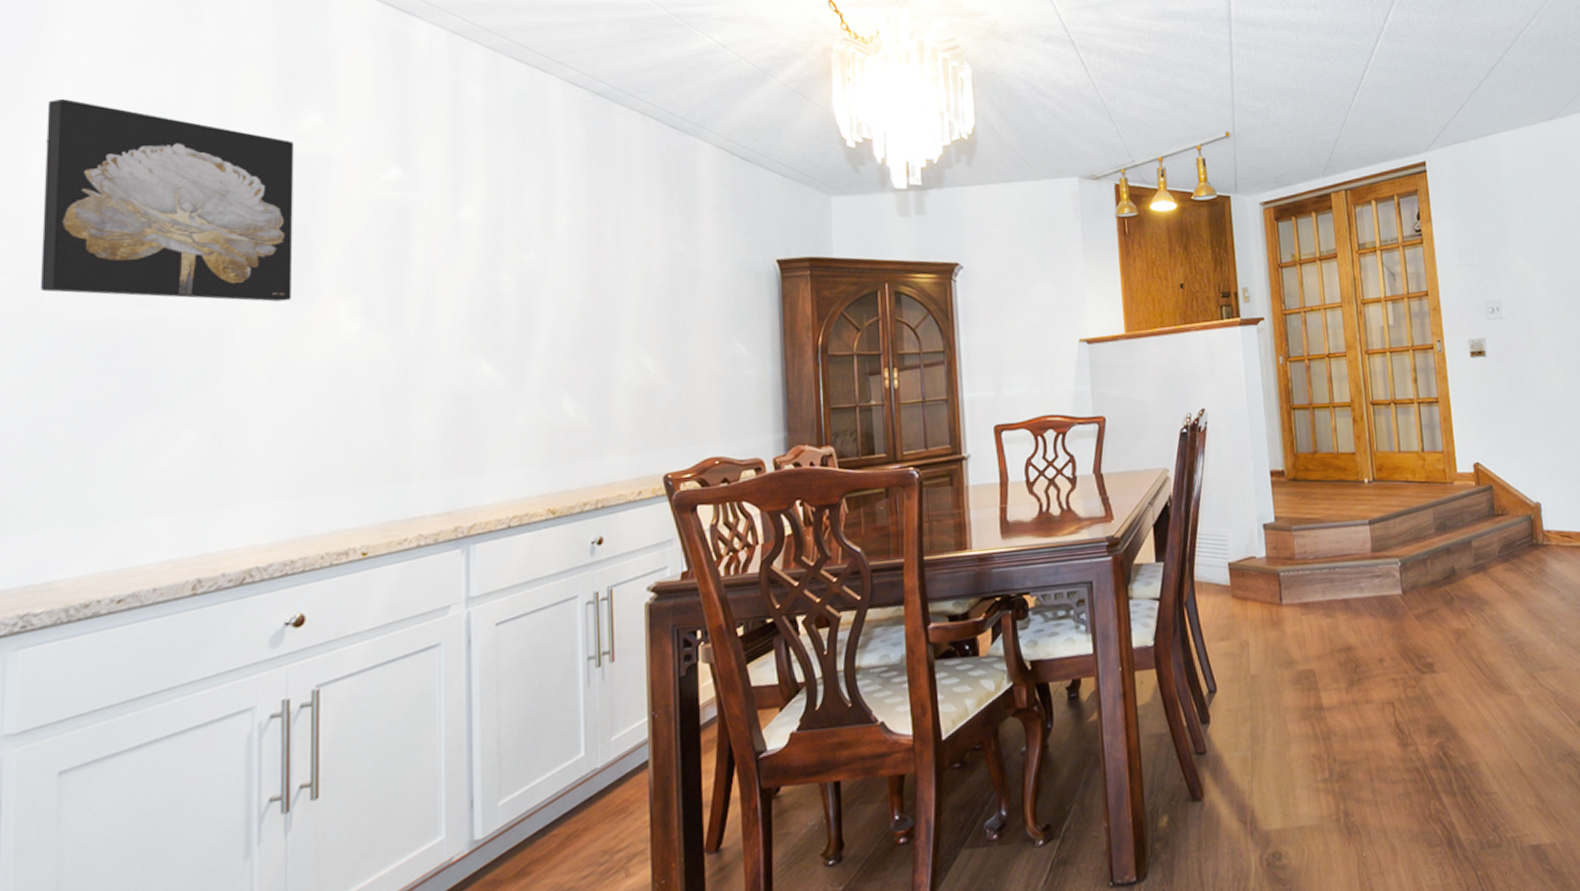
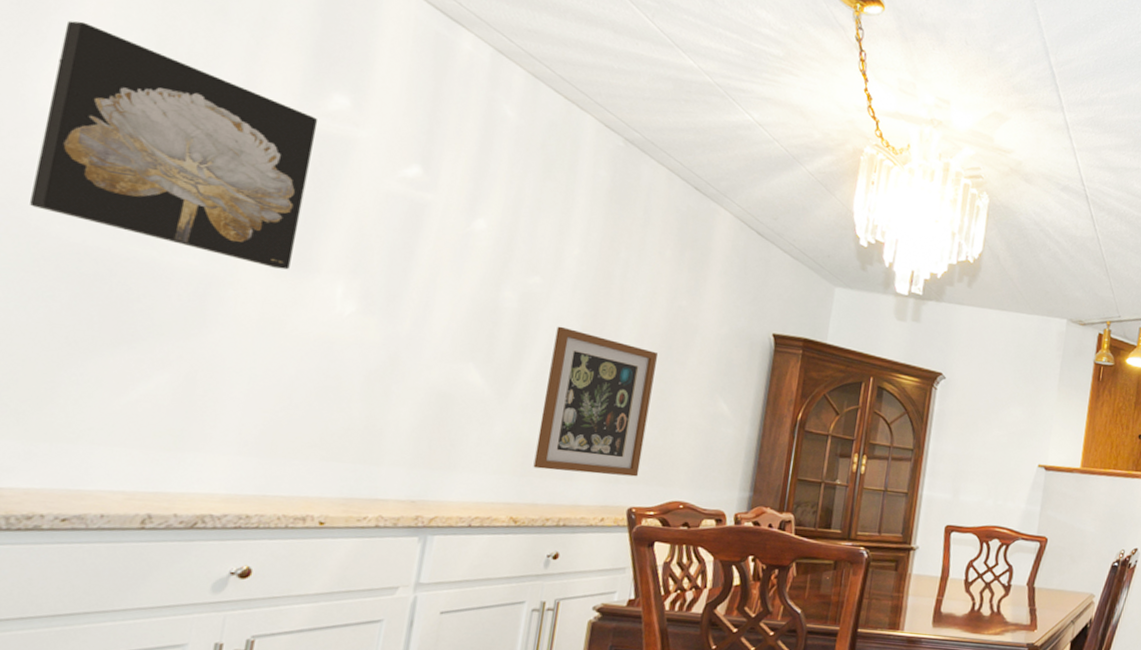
wall art: none [559,299,668,453] -> present [533,326,658,477]

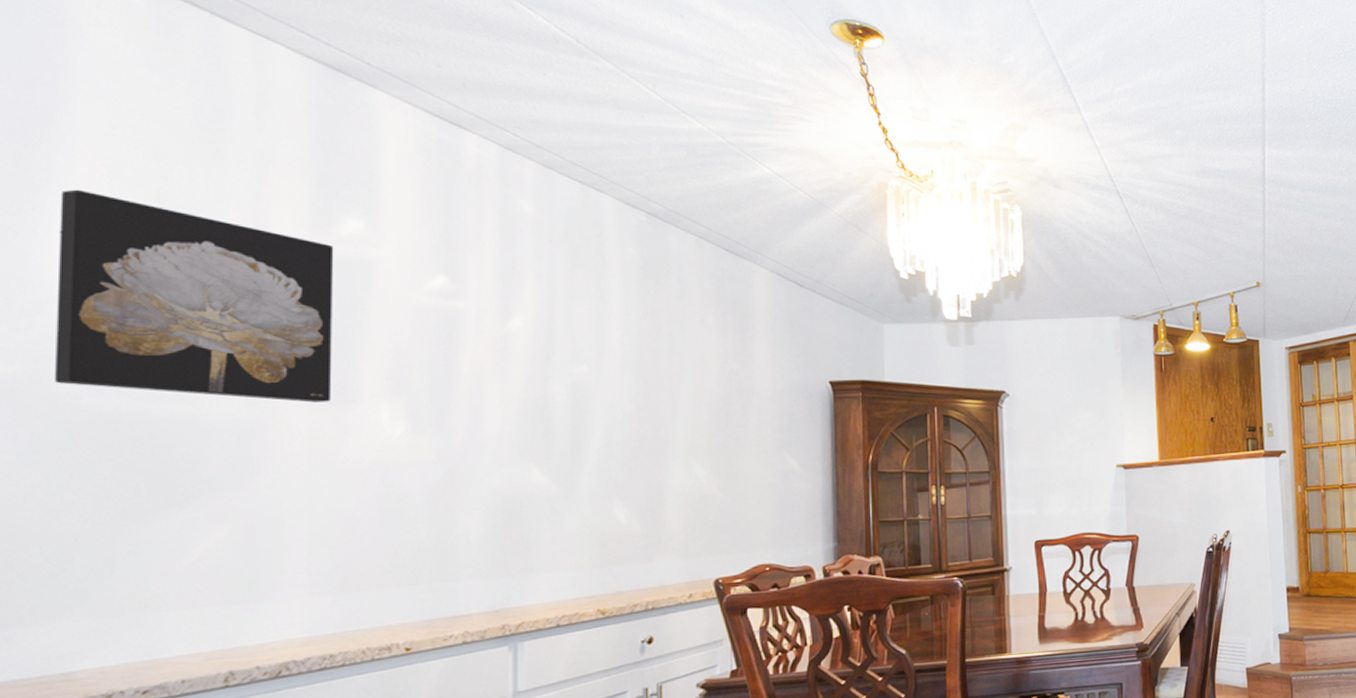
wall art: present [533,326,658,477] -> none [611,410,719,557]

